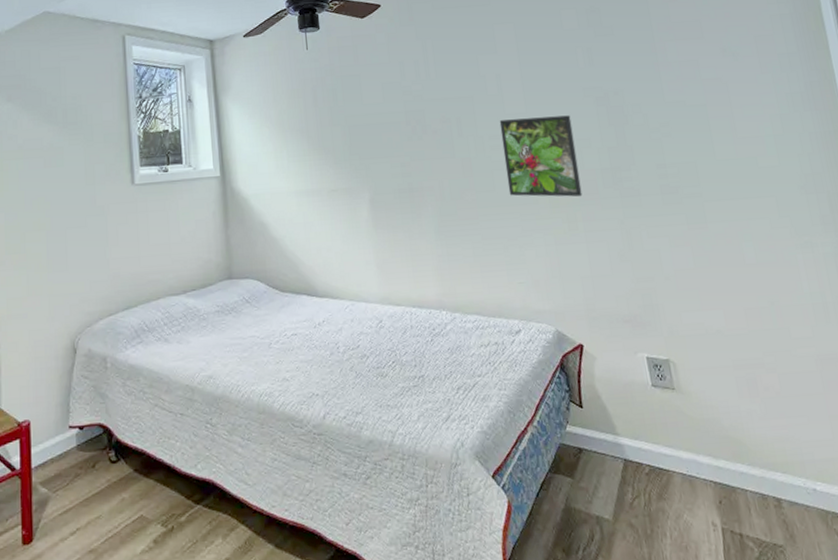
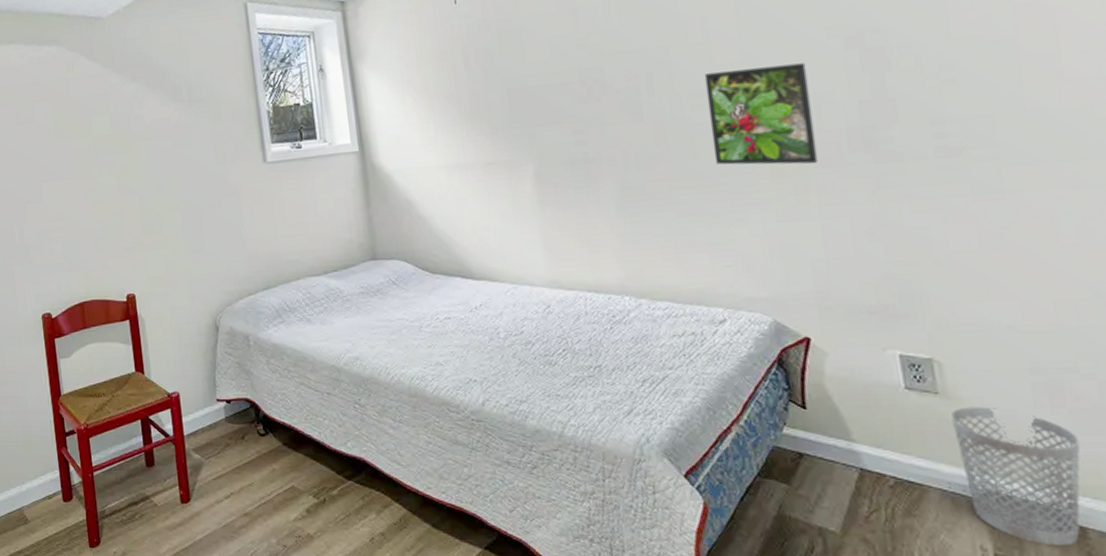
wastebasket: none [684,399,777,516] -> present [951,406,1081,545]

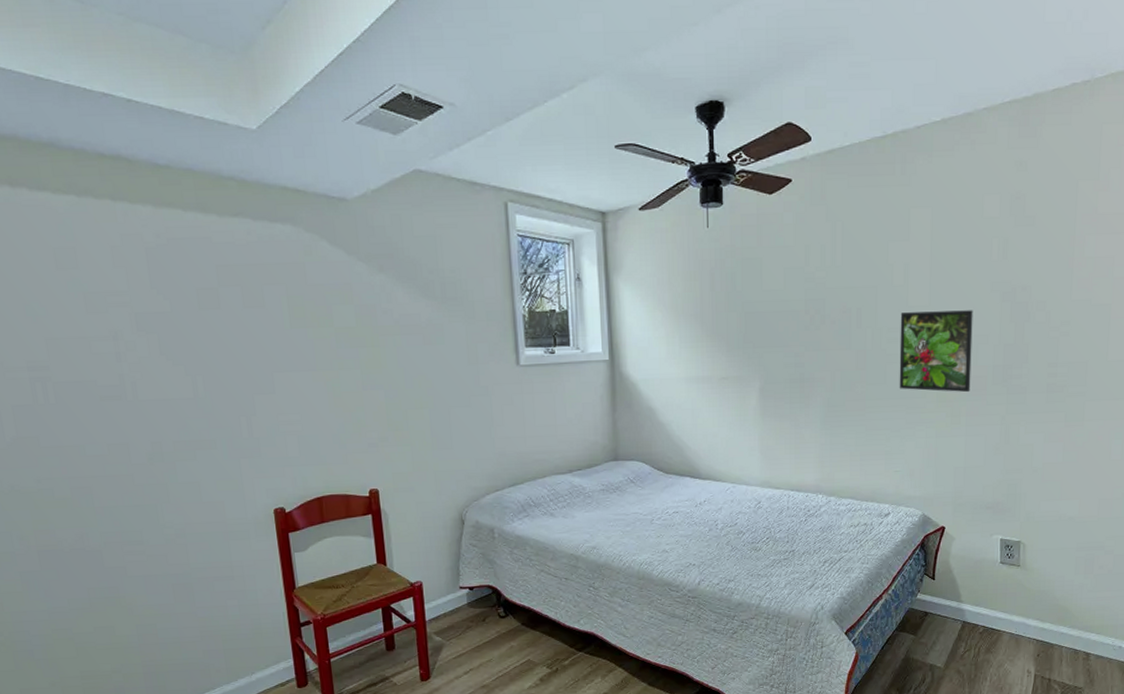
wastebasket: present [951,406,1081,545] -> none [1025,574,1097,666]

